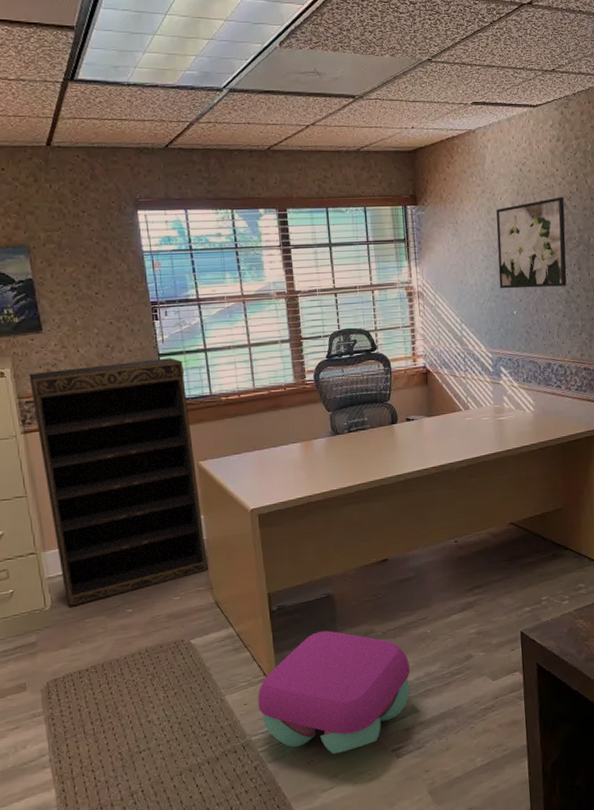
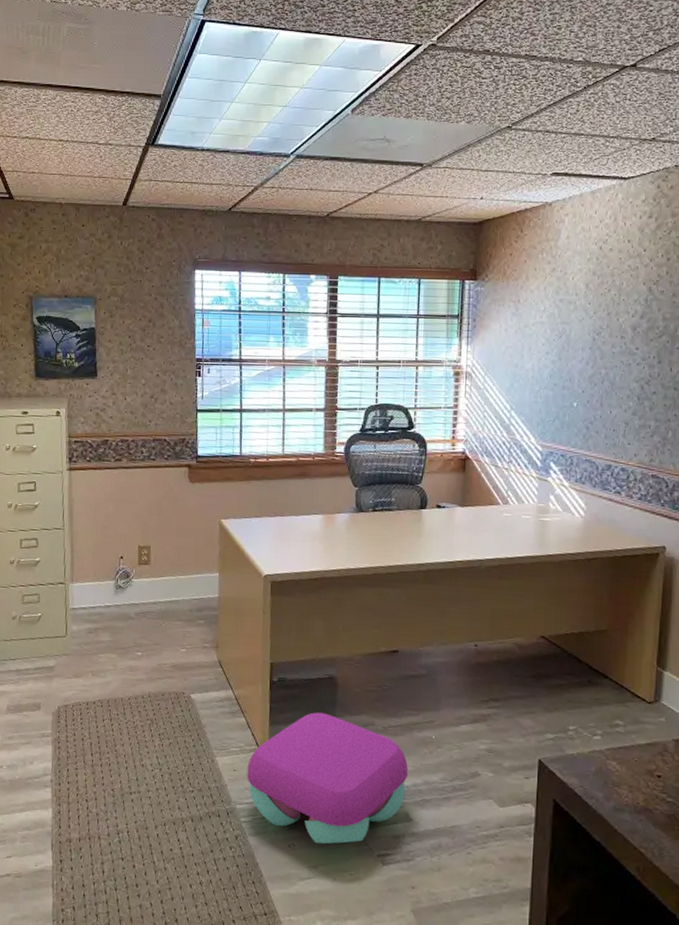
bookshelf: present [29,358,209,607] -> none [80,414,219,640]
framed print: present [496,197,567,289] -> none [560,280,649,381]

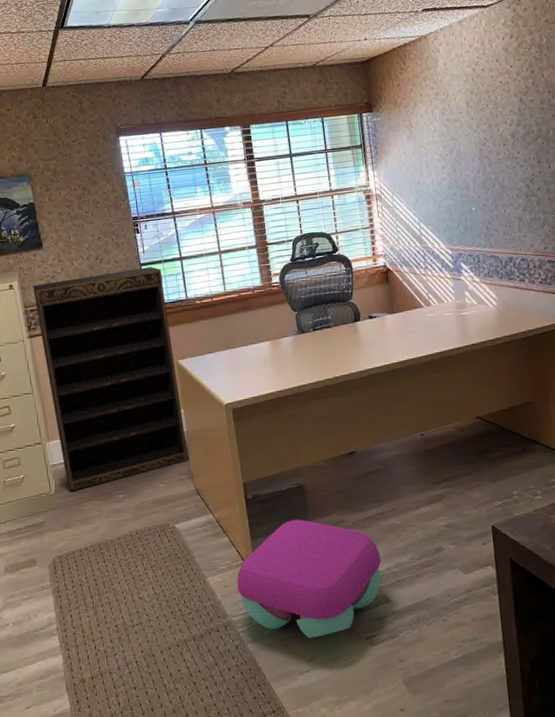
bookshelf: none [80,414,219,640] -> present [33,267,190,492]

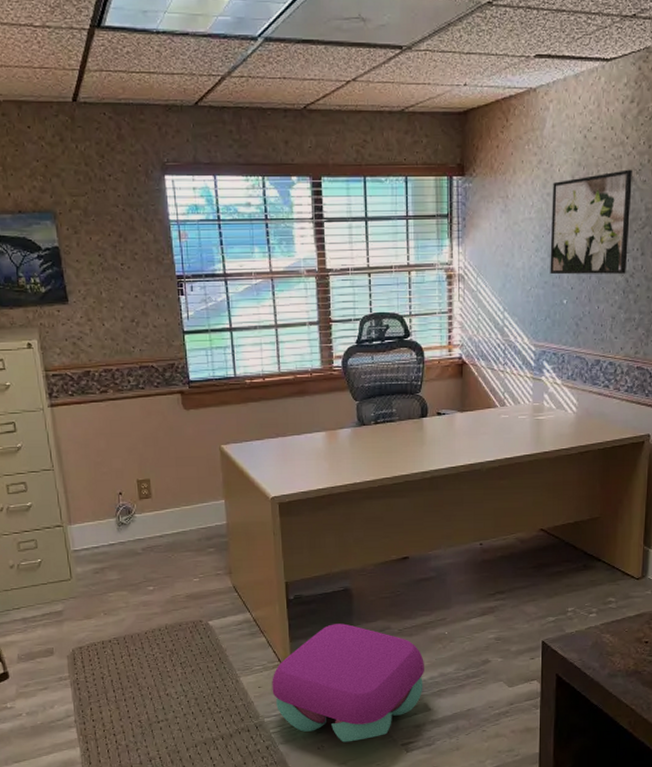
bookshelf: present [33,267,190,492] -> none [55,336,228,580]
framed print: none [451,92,526,187] -> present [550,169,632,275]

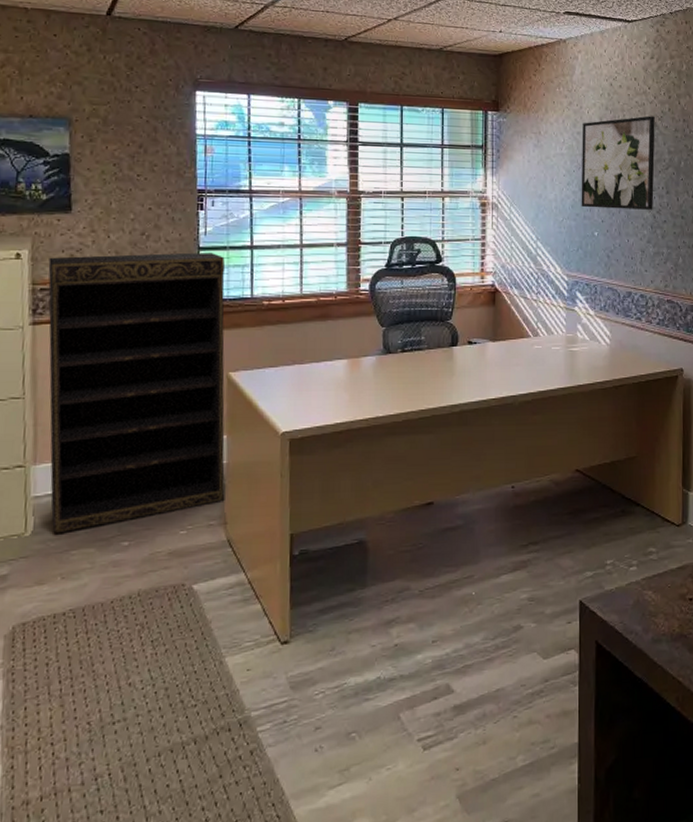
bookshelf: none [55,336,228,580] -> present [48,252,226,535]
stool: present [272,623,424,743] -> none [264,584,448,741]

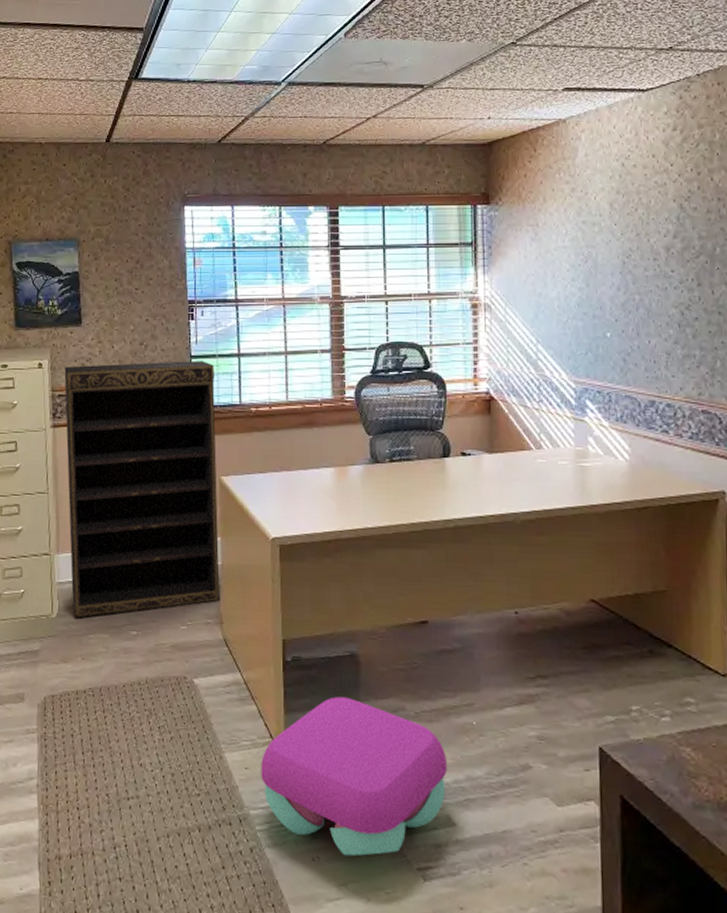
stool: none [264,584,448,741] -> present [261,697,447,857]
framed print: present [581,116,655,210] -> none [588,197,681,306]

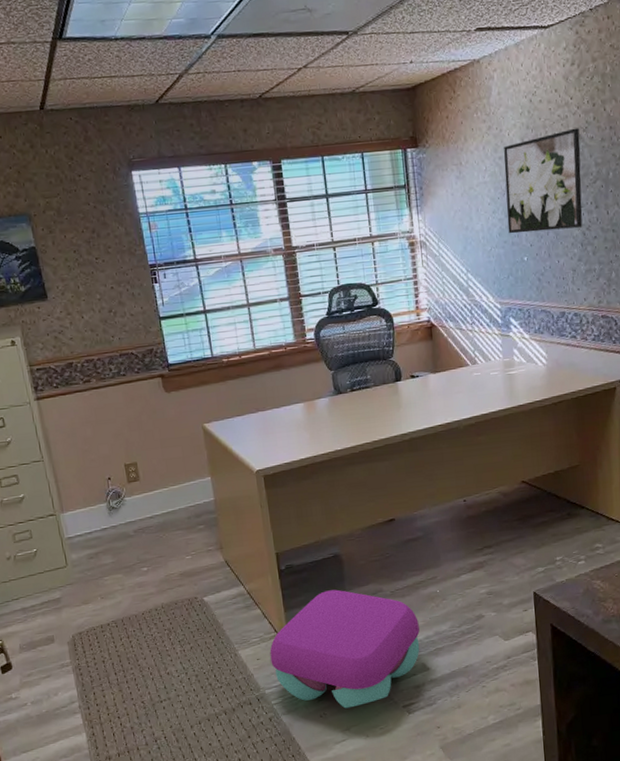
bookshelf: present [64,361,221,619] -> none [38,321,218,566]
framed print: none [588,197,681,306] -> present [504,128,583,234]

